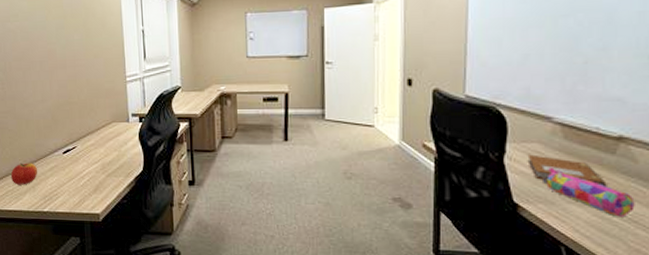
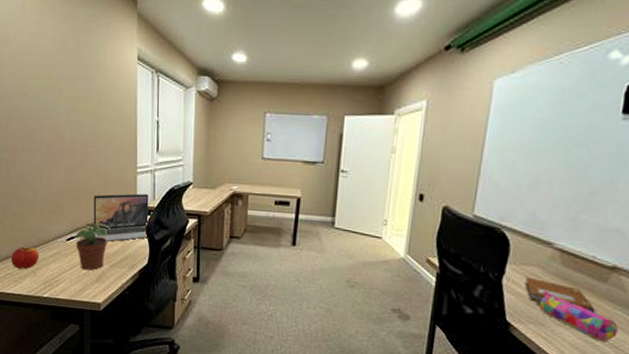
potted plant: none [64,134,104,182] -> present [68,223,110,271]
laptop: none [86,102,141,151] -> present [93,193,149,242]

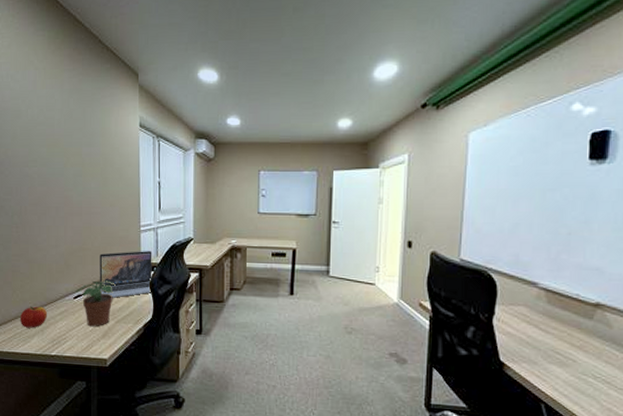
notebook: present [524,277,596,313] -> none [514,316,584,350]
pencil case: present [536,291,618,342] -> none [527,330,608,378]

